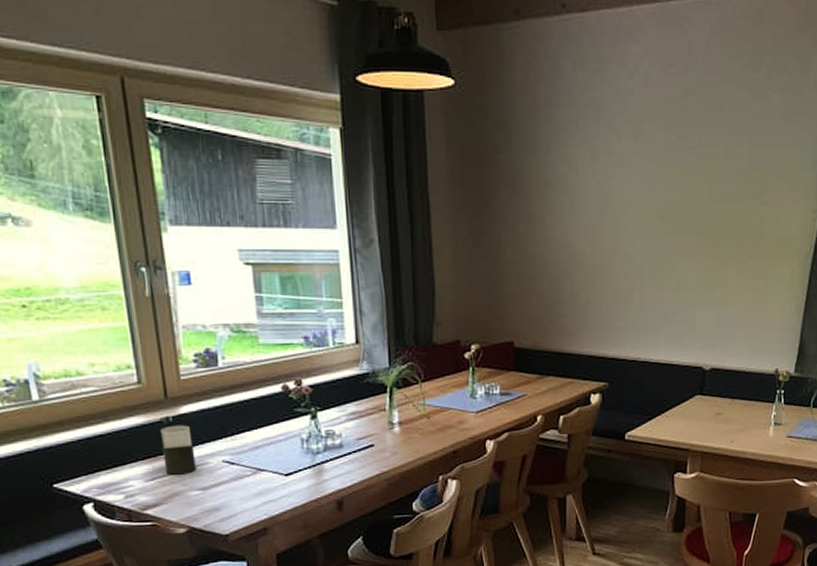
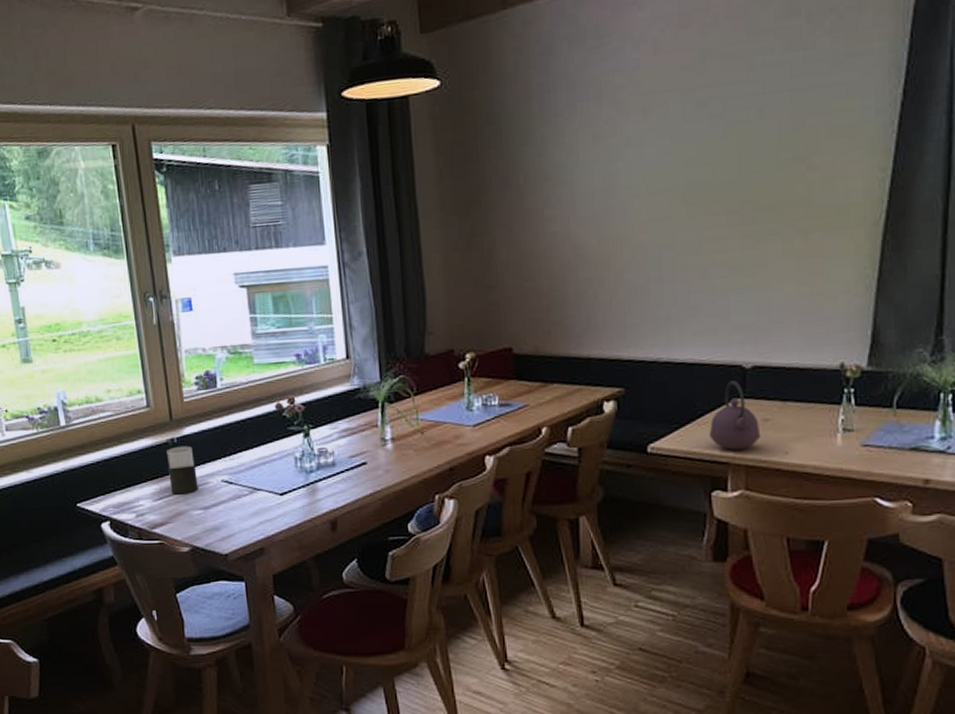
teapot: none [674,380,714,440] -> present [709,381,761,451]

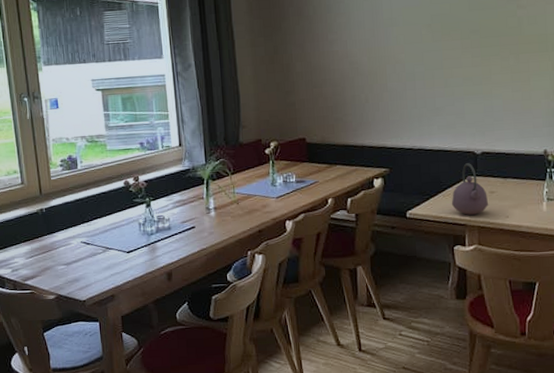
cup: present [167,445,198,495] -> none [37,214,62,253]

